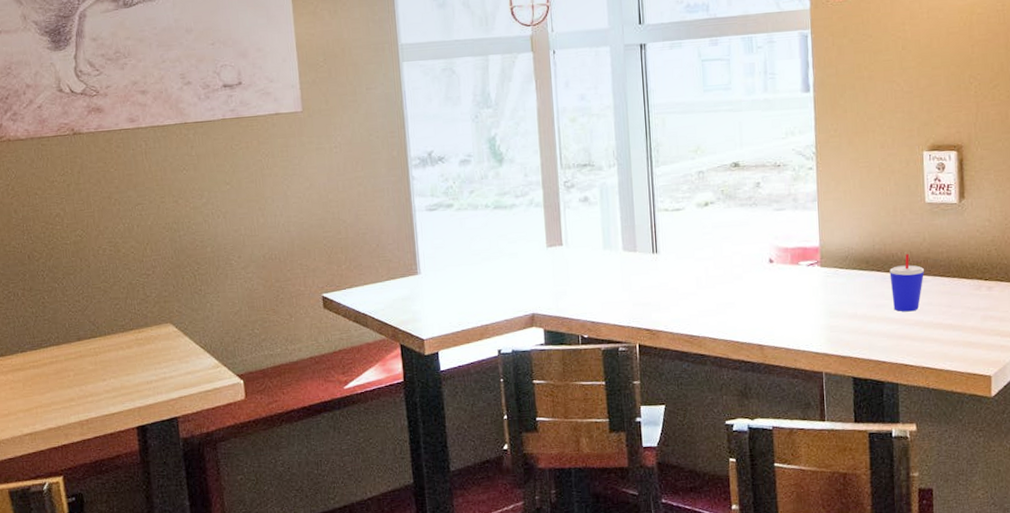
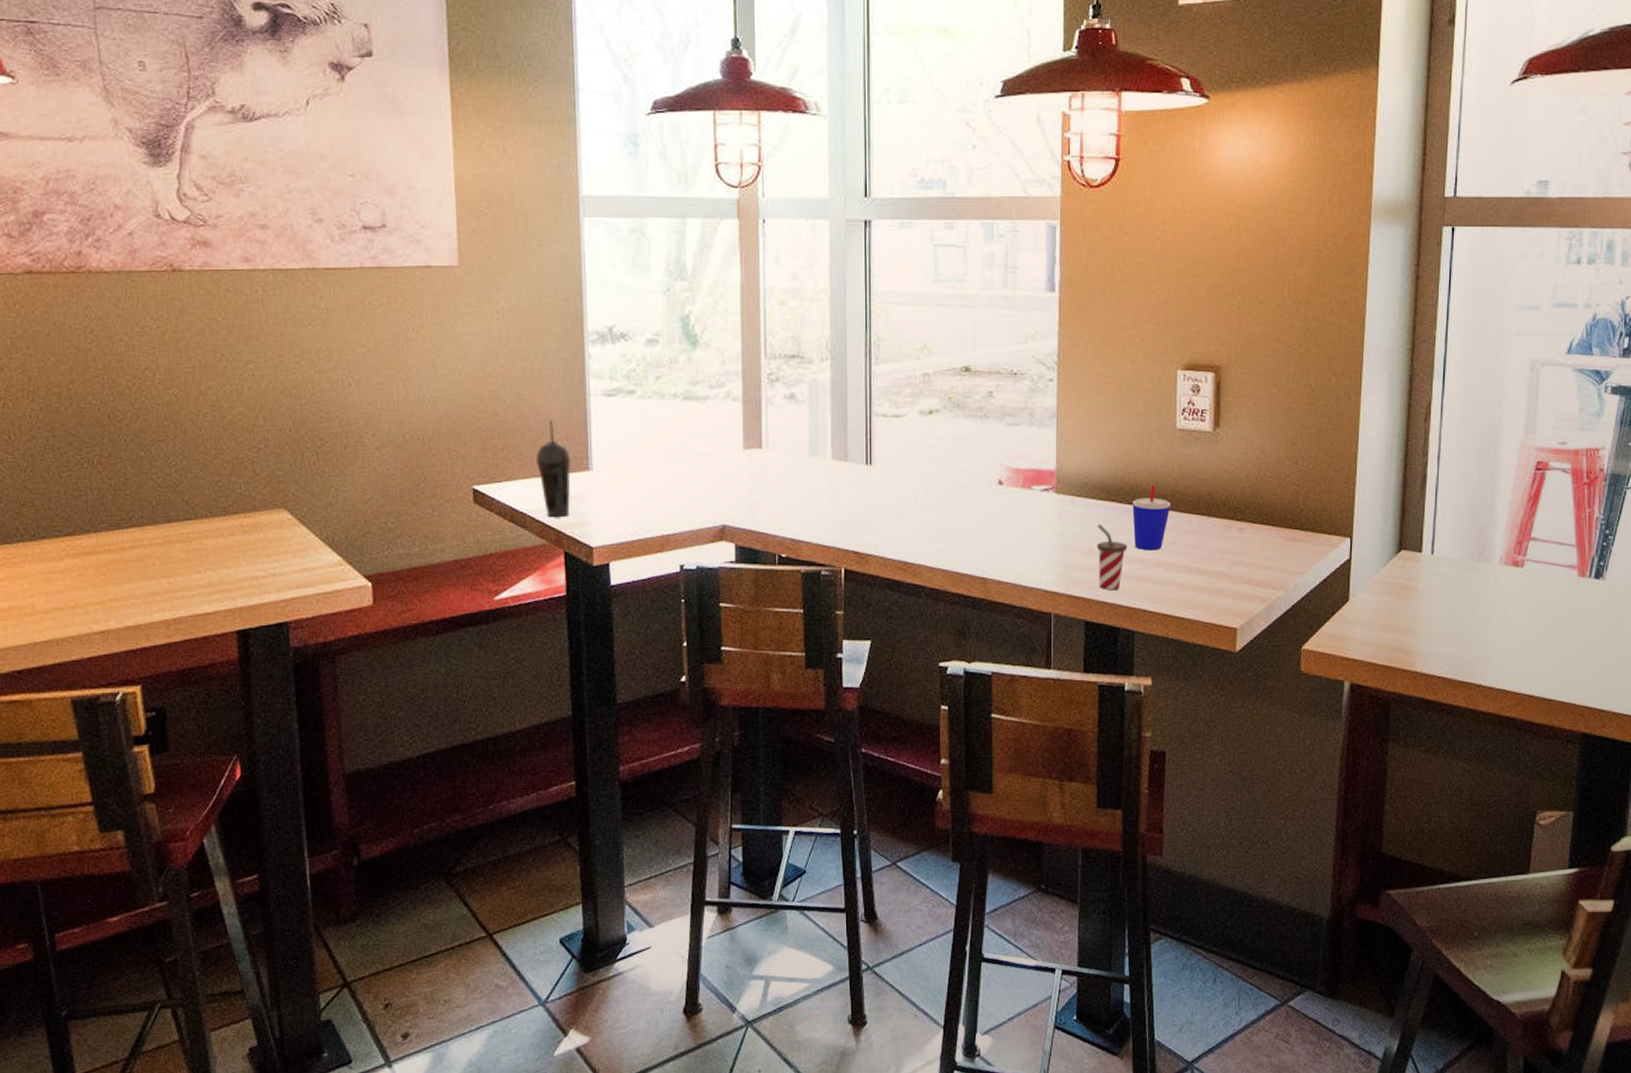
beverage cup: none [372,234,404,316] -> present [535,420,571,518]
beverage cup: none [859,290,888,350] -> present [1096,523,1128,591]

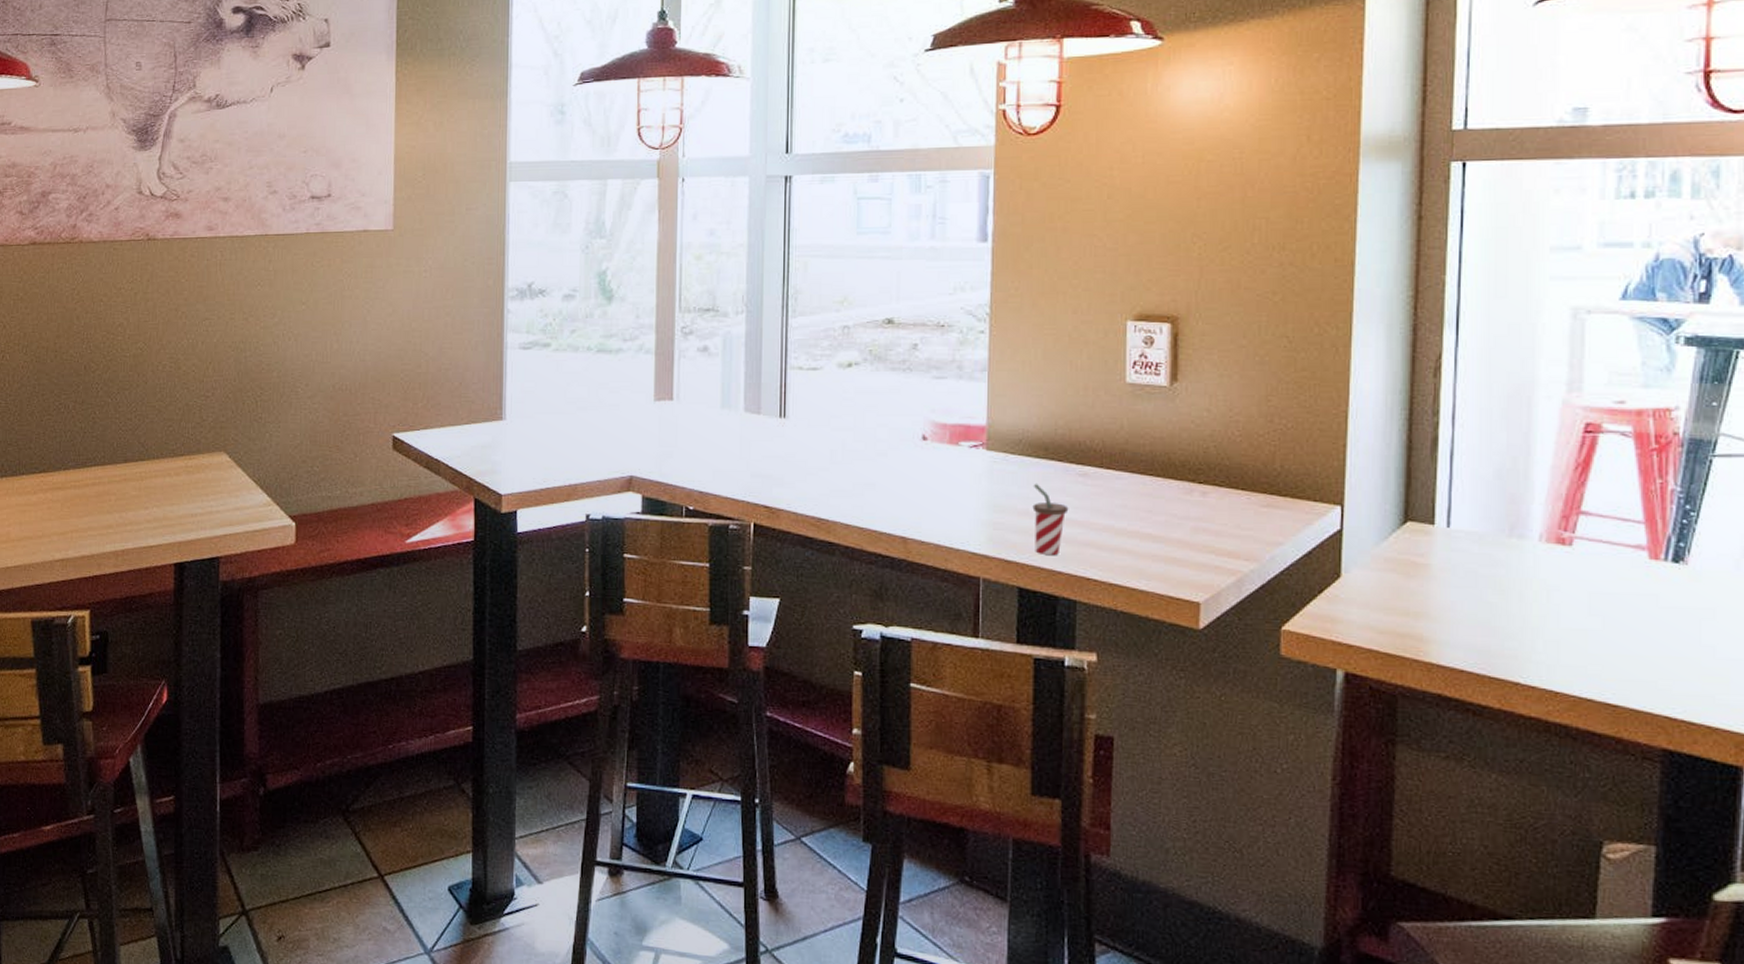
beverage cup: present [535,420,571,518] -> none [452,372,486,465]
beverage cup: present [1132,485,1171,551] -> none [1074,443,1120,514]

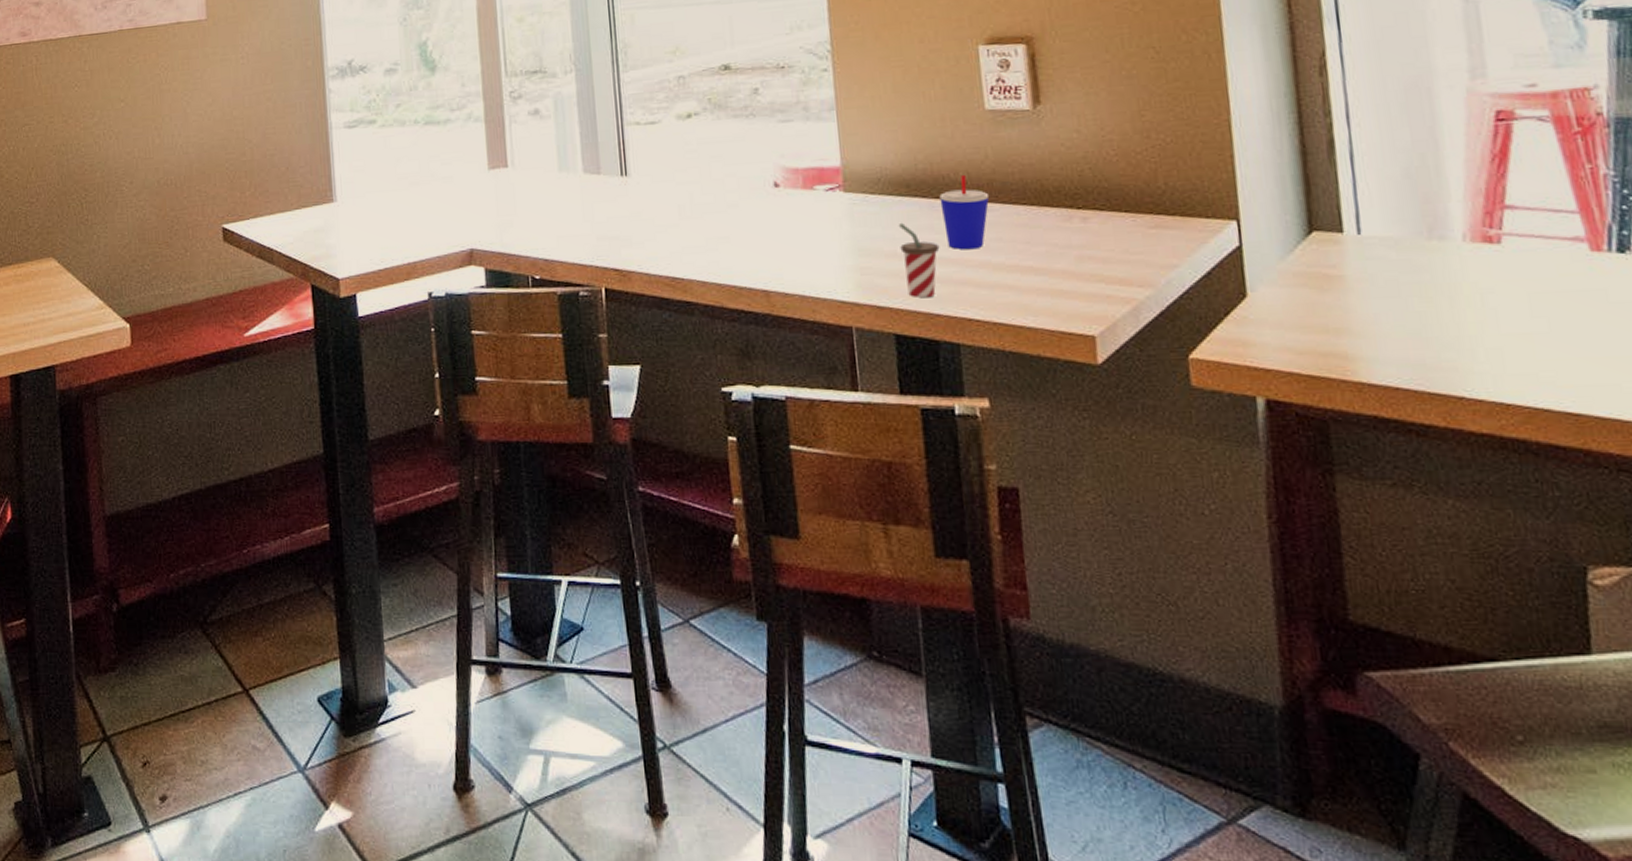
beverage cup: none [1074,443,1120,514] -> present [939,175,990,250]

